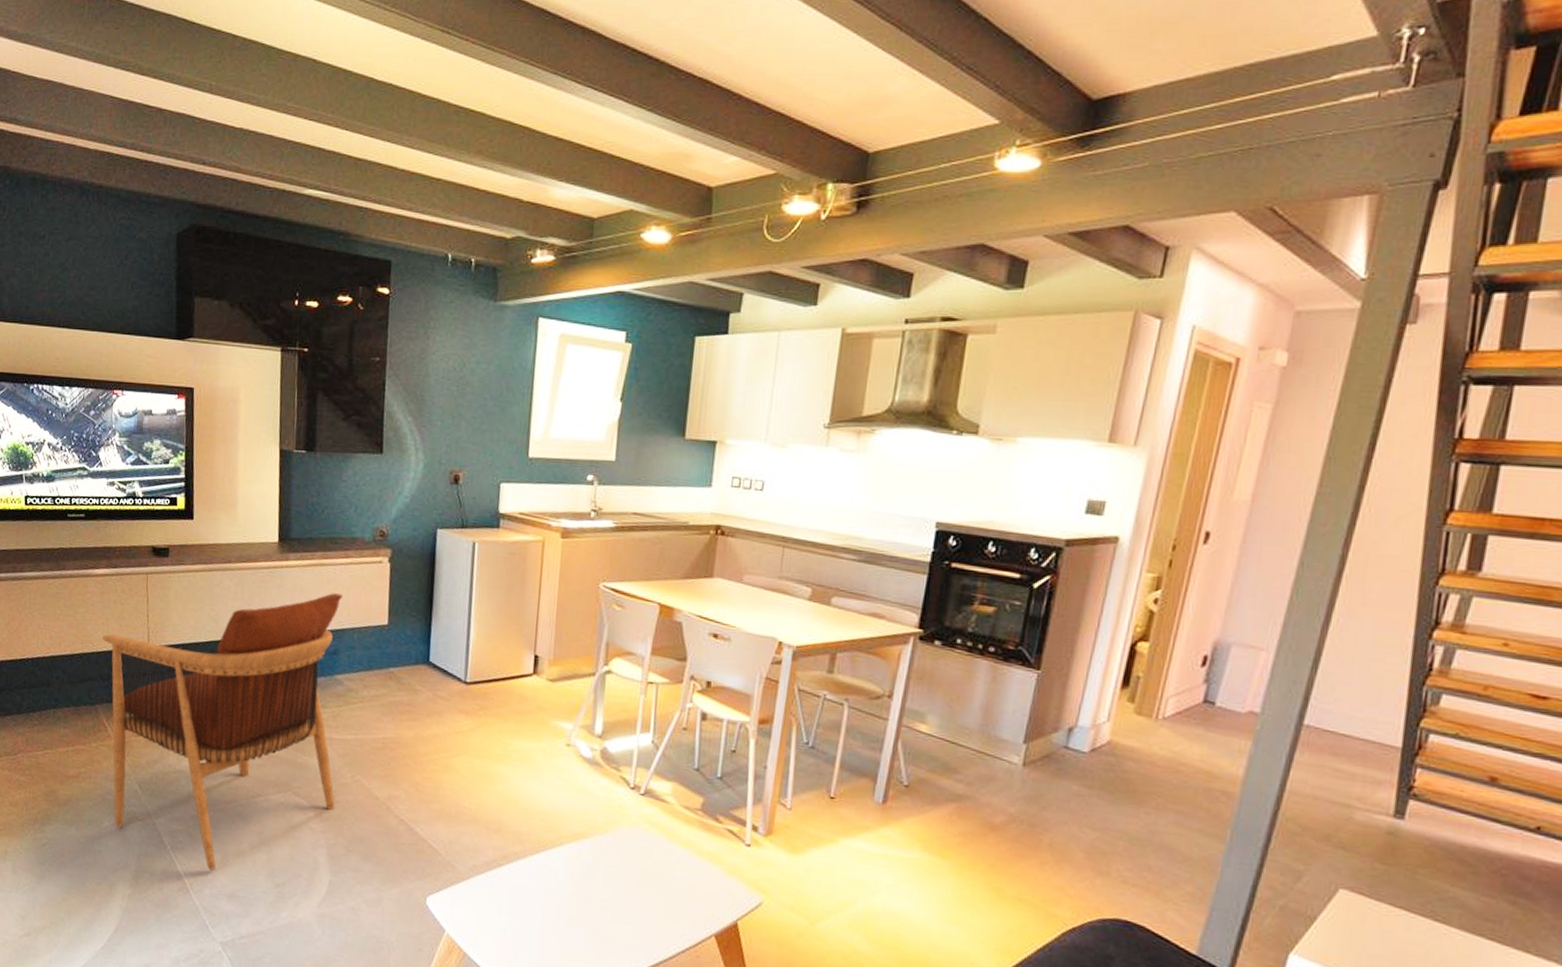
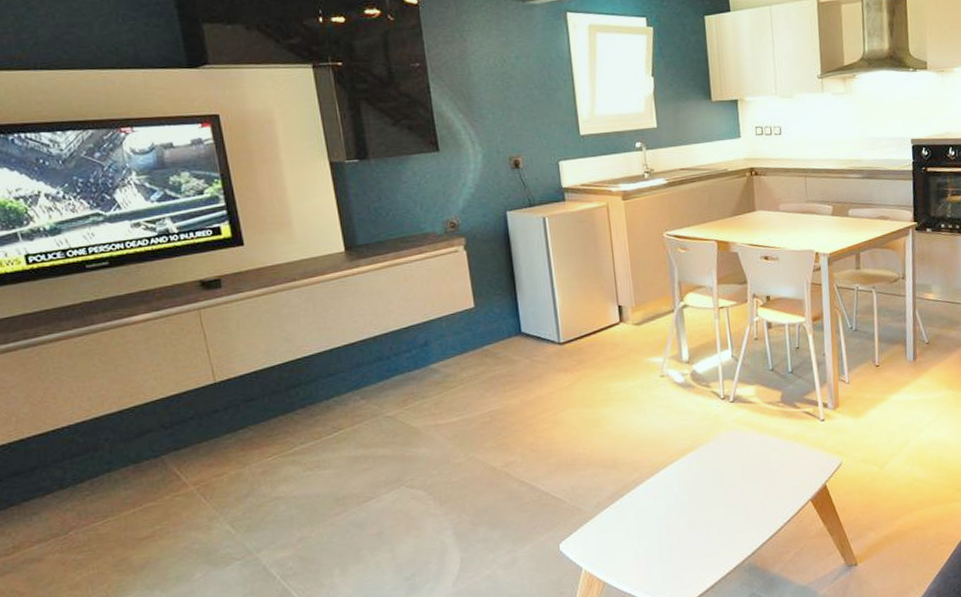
armchair: present [101,593,344,871] -> none [155,288,453,586]

